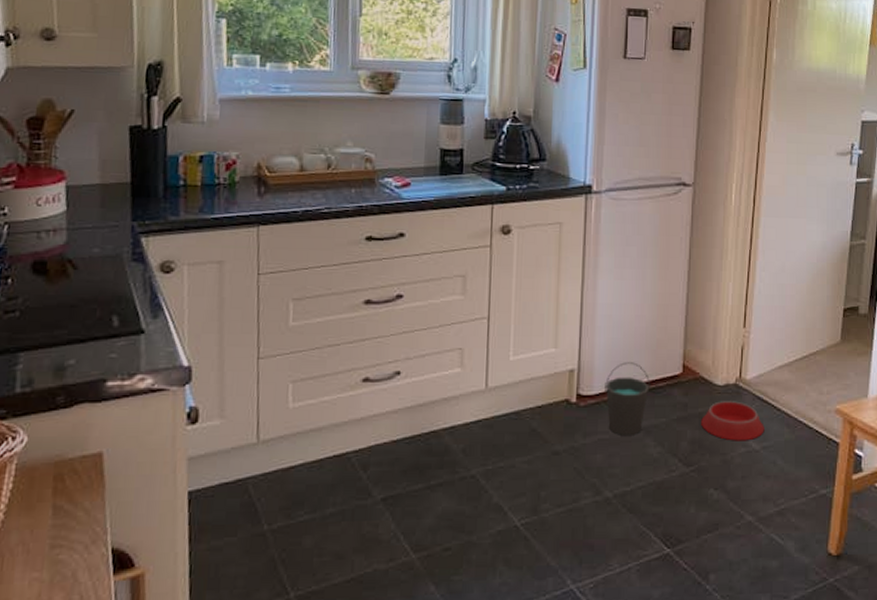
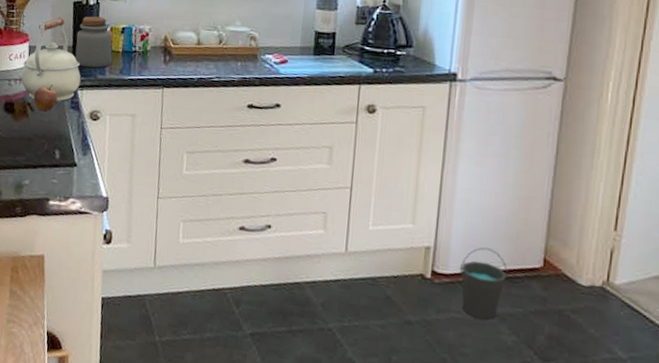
kettle: none [57,146,146,255] -> present [22,16,81,102]
fruit: none [76,233,113,269] -> present [33,84,58,112]
jar: none [135,143,189,209] -> present [75,16,113,69]
pet bowl: present [701,401,765,441] -> none [561,301,634,348]

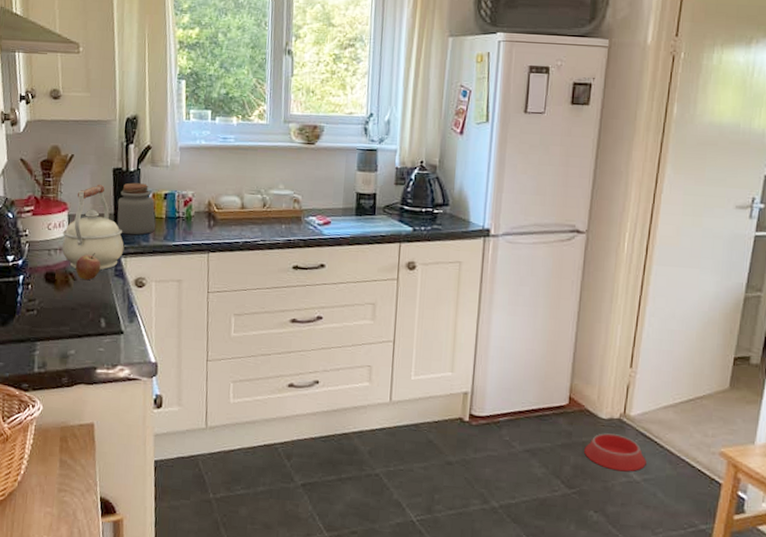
bucket: present [460,247,509,320] -> none [495,390,538,455]
pet bowl: none [561,301,634,348] -> present [584,433,646,472]

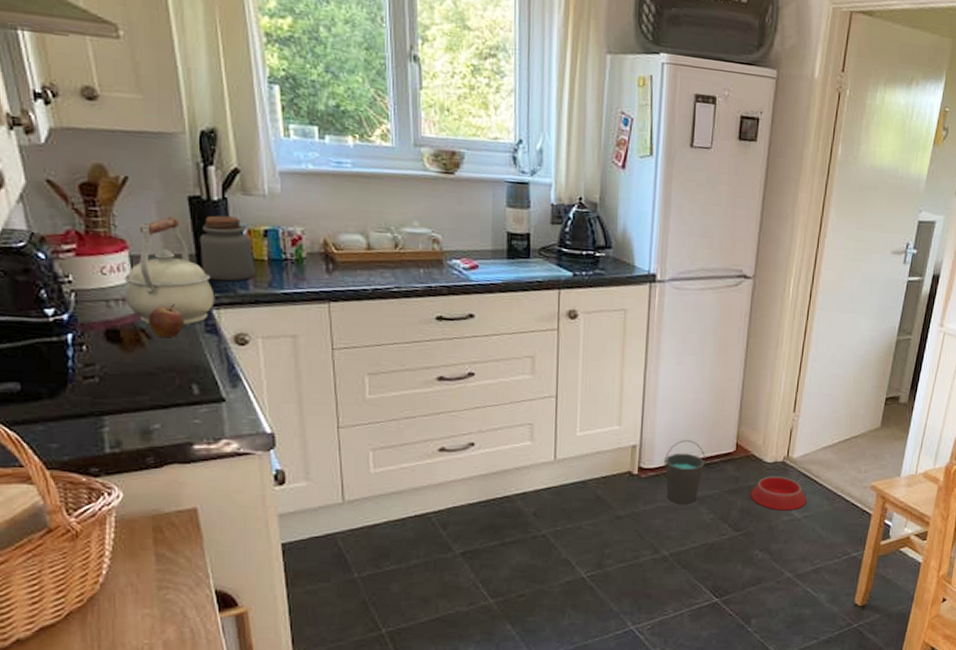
bucket: none [495,390,538,455] -> present [664,440,707,504]

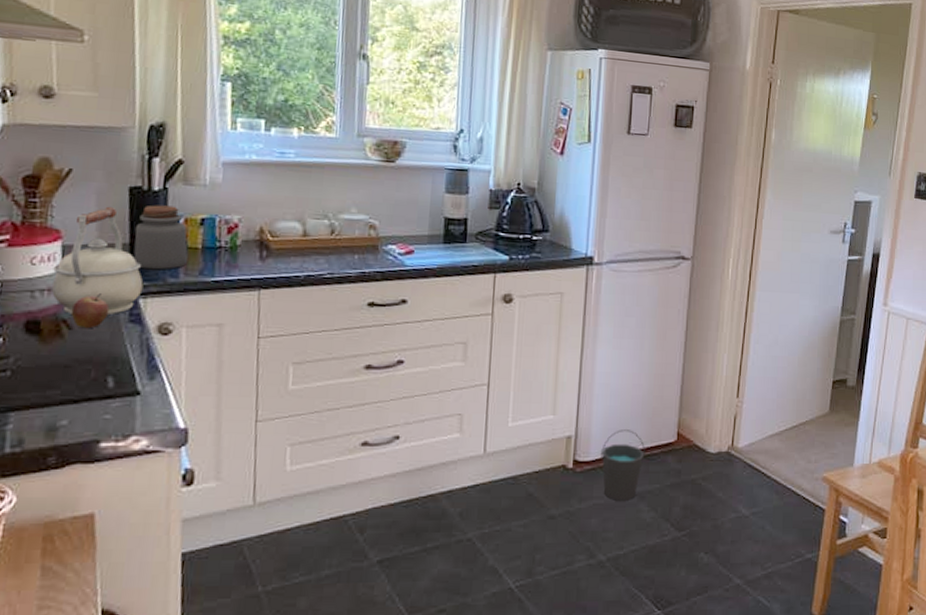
pet bowl: present [750,476,807,511] -> none [694,468,754,507]

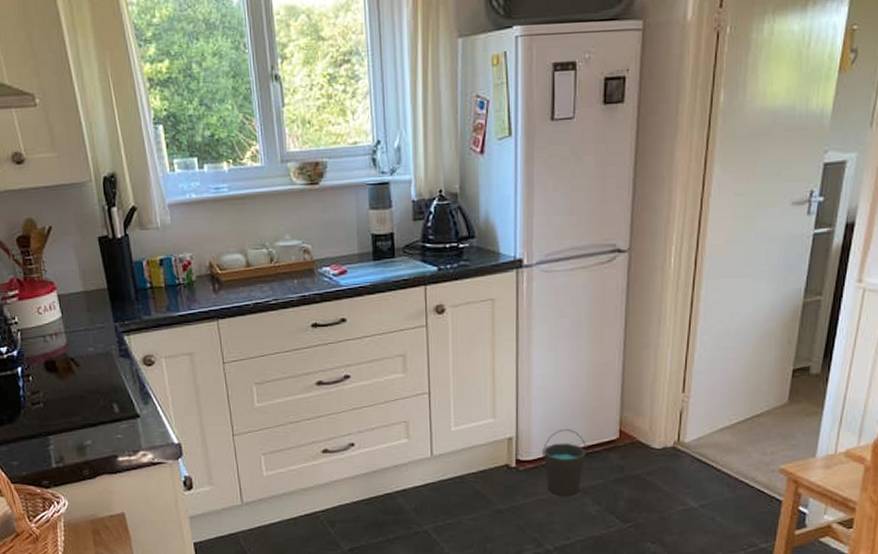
kettle: present [52,206,144,316] -> none [55,256,126,353]
fruit: present [71,293,110,329] -> none [75,334,104,365]
jar: present [133,205,189,271] -> none [109,250,156,310]

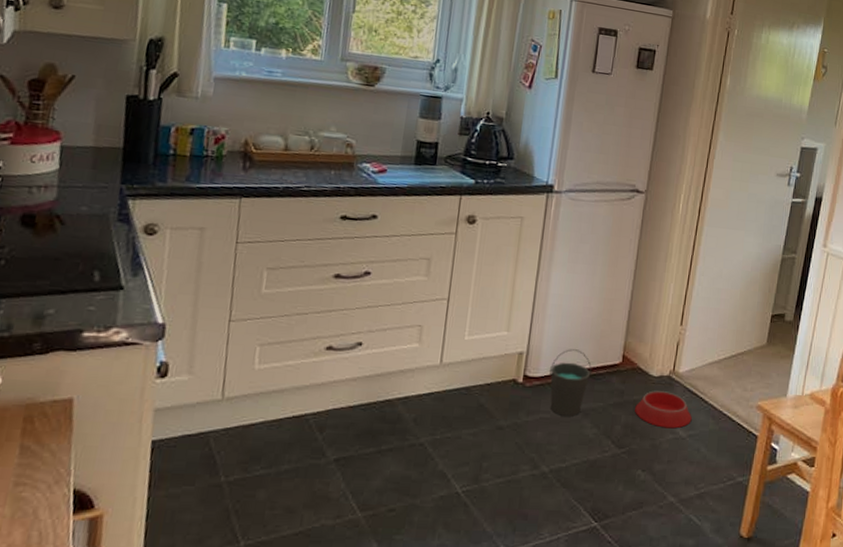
pet bowl: none [638,463,703,500] -> present [635,390,692,429]

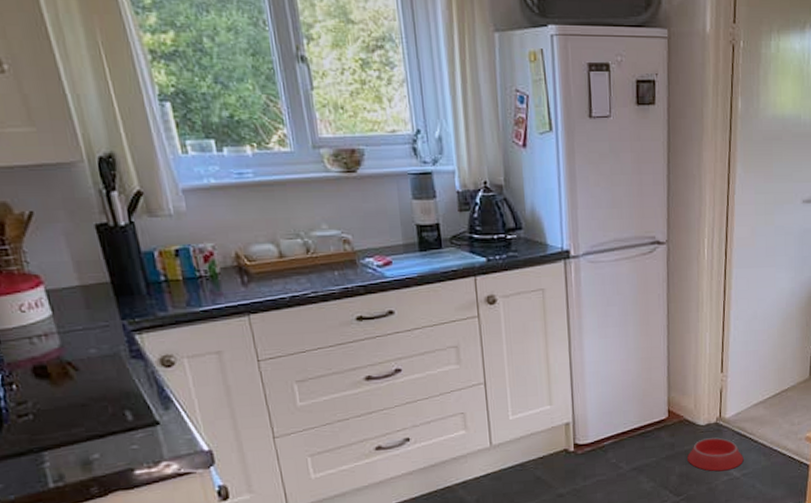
bucket: present [550,349,593,416] -> none [599,412,641,476]

